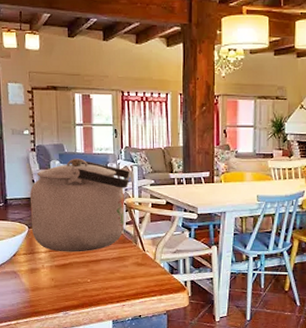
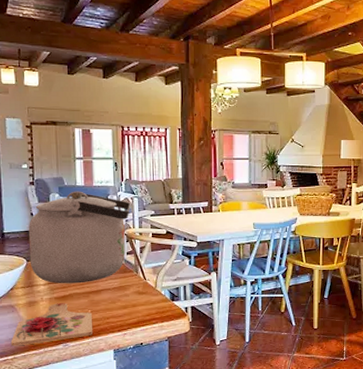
cutting board: none [13,271,92,312] -> present [10,303,92,347]

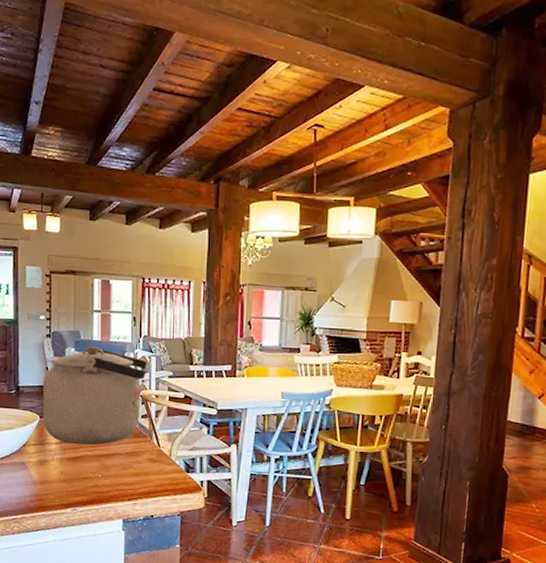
cutting board: present [10,303,92,347] -> none [20,464,102,506]

